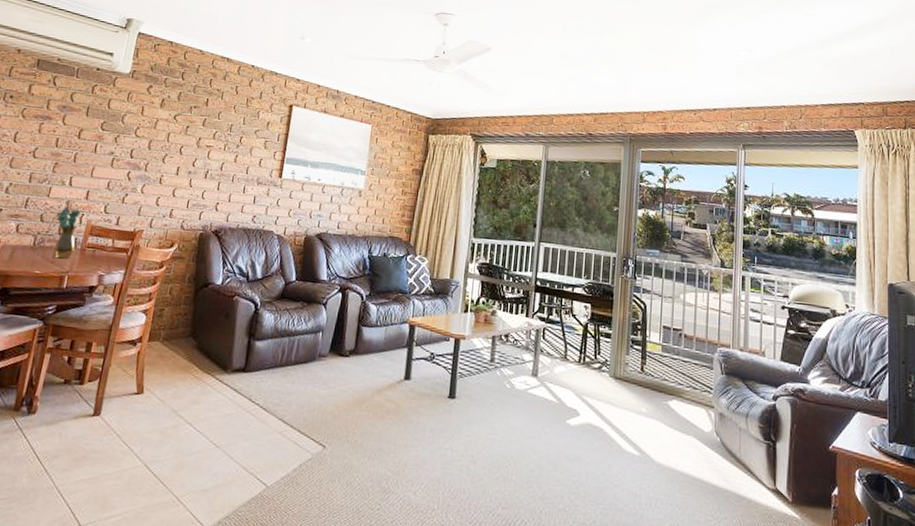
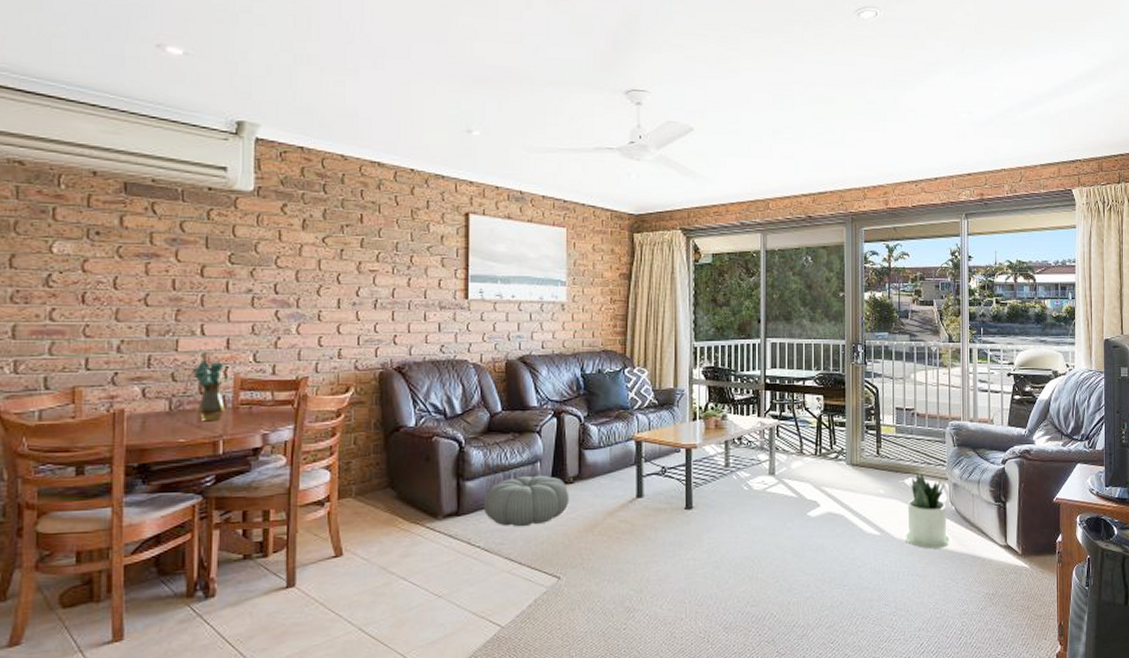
pouf: none [267,343,344,392] -> present [483,475,570,527]
planter: none [664,397,714,481] -> present [903,473,951,549]

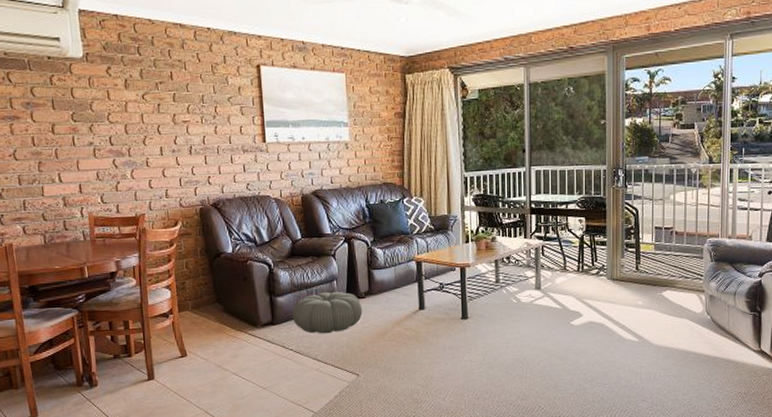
vase: present [192,359,225,422] -> none [56,202,85,252]
planter: present [903,473,951,549] -> none [660,286,706,353]

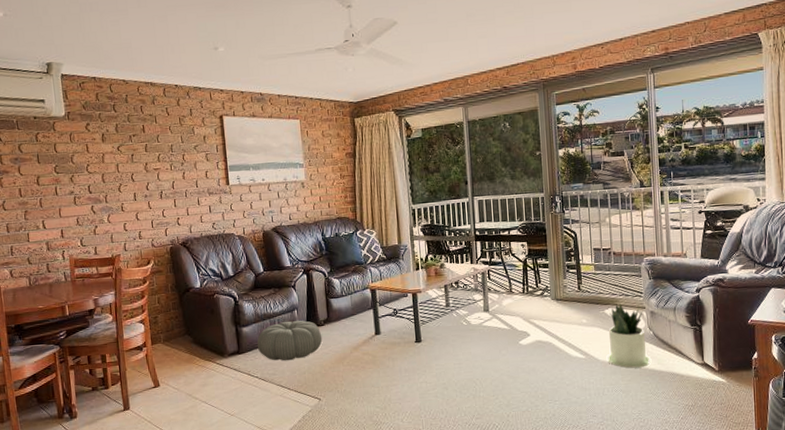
planter: none [660,286,706,353] -> present [606,304,651,368]

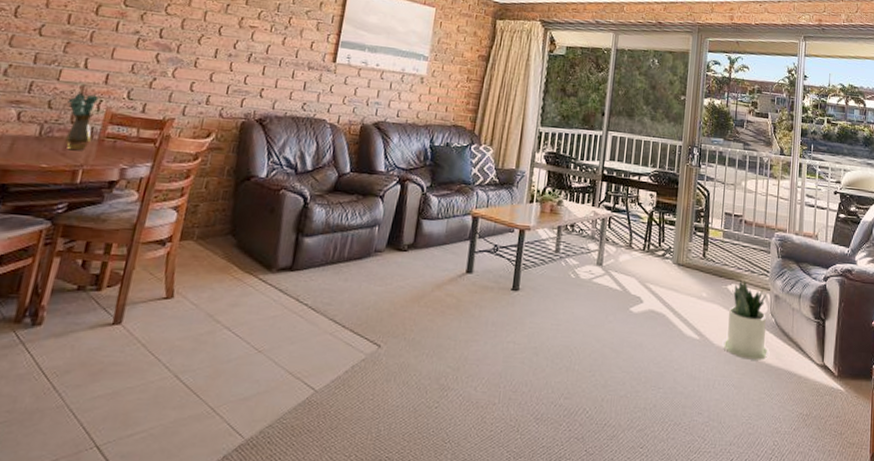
vase: none [40,246,66,292] -> present [65,90,99,151]
pouf: present [256,320,323,361] -> none [317,238,402,290]

